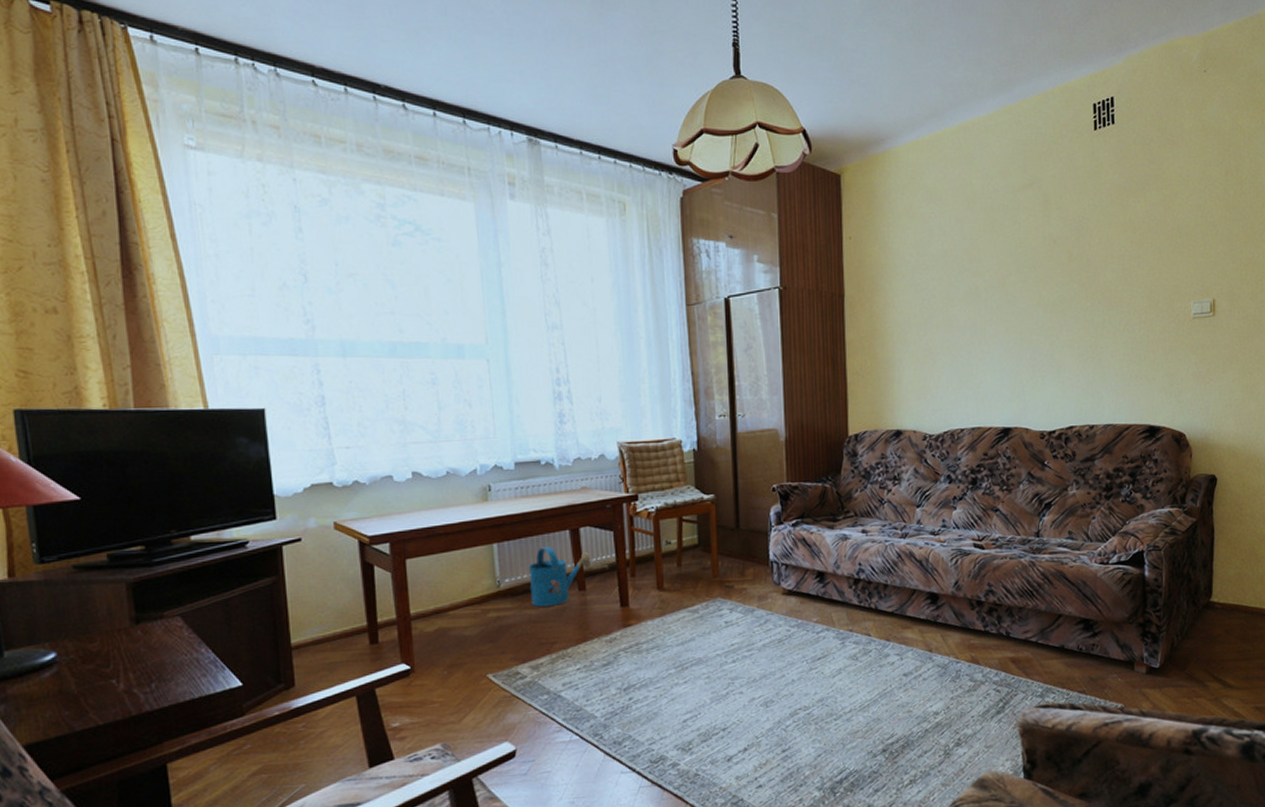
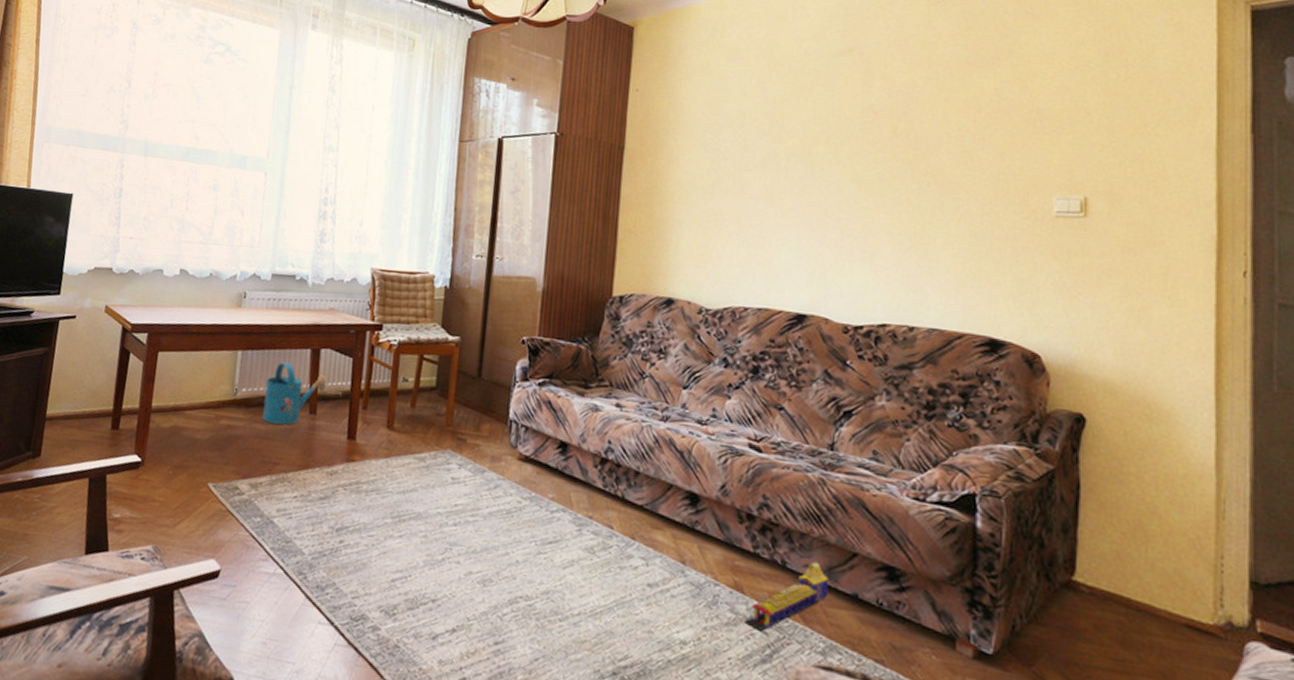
architectural model: none [981,627,1043,690] -> present [744,561,829,631]

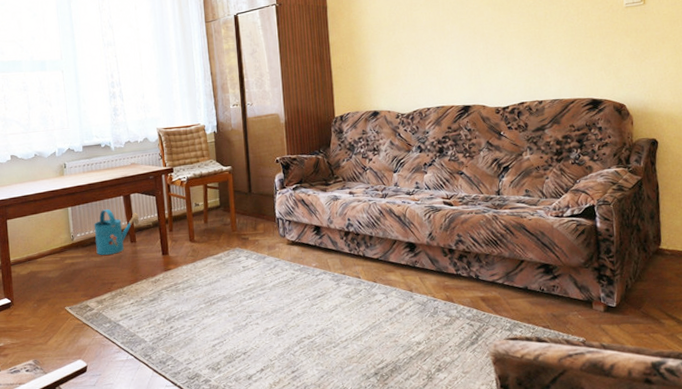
architectural model: present [744,561,829,631] -> none [456,271,509,324]

